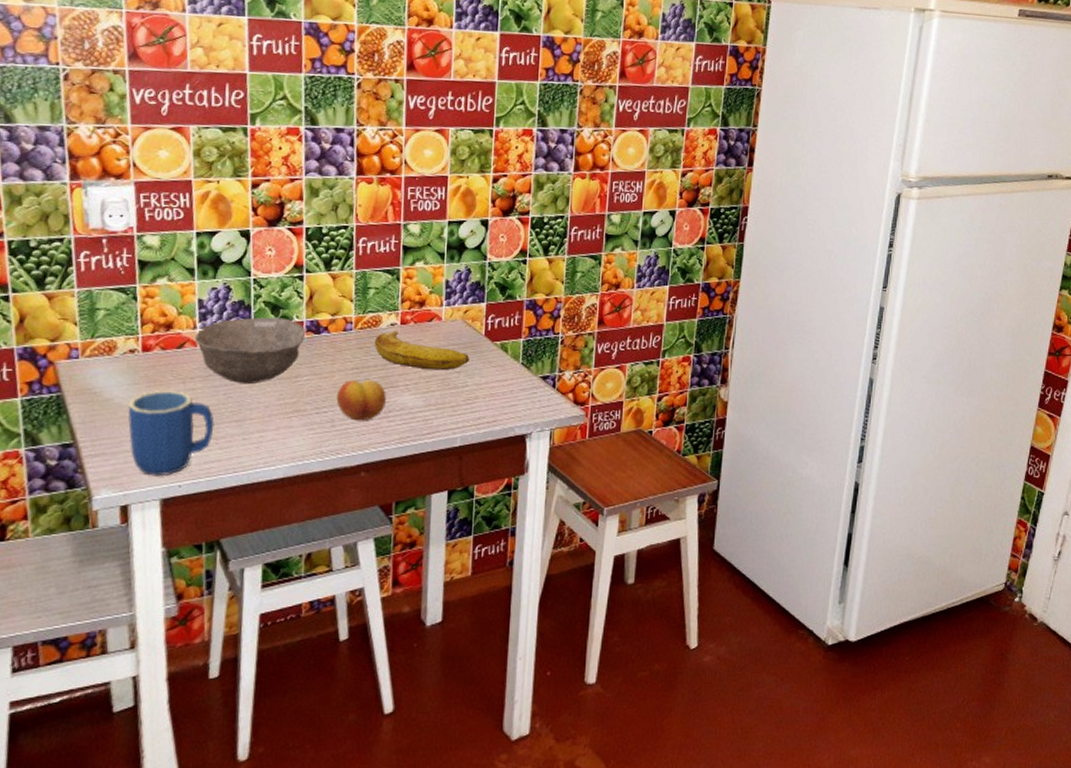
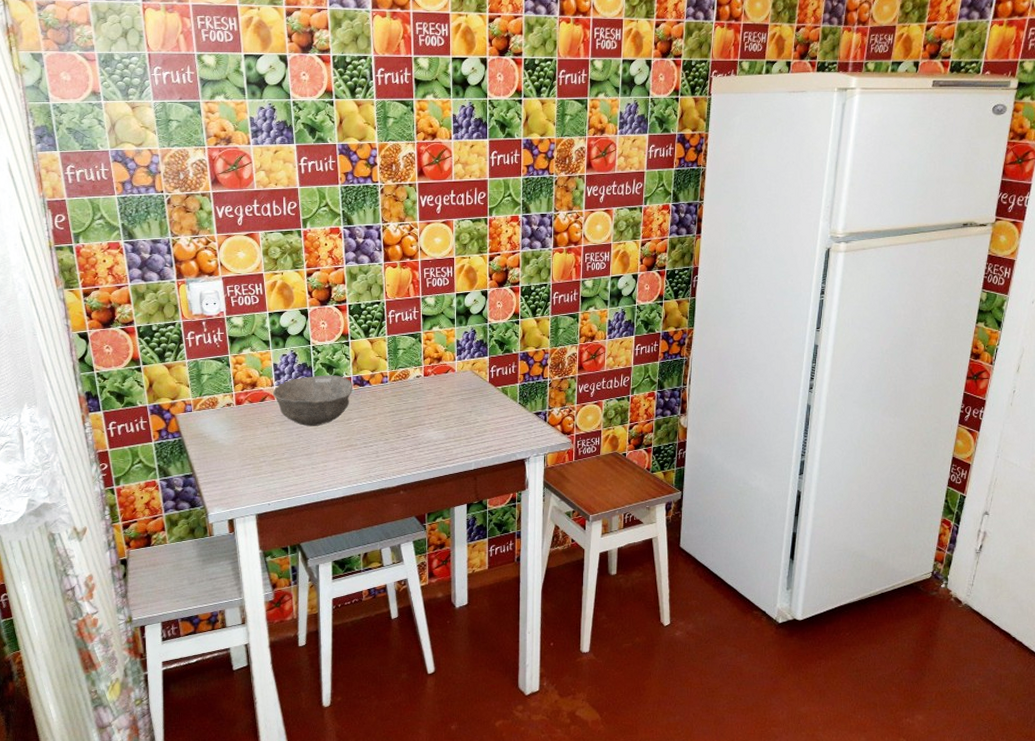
mug: present [127,390,214,477] -> none [229,433,291,497]
fruit: present [336,379,386,421] -> none [379,420,416,452]
banana: present [374,330,469,370] -> none [404,381,478,410]

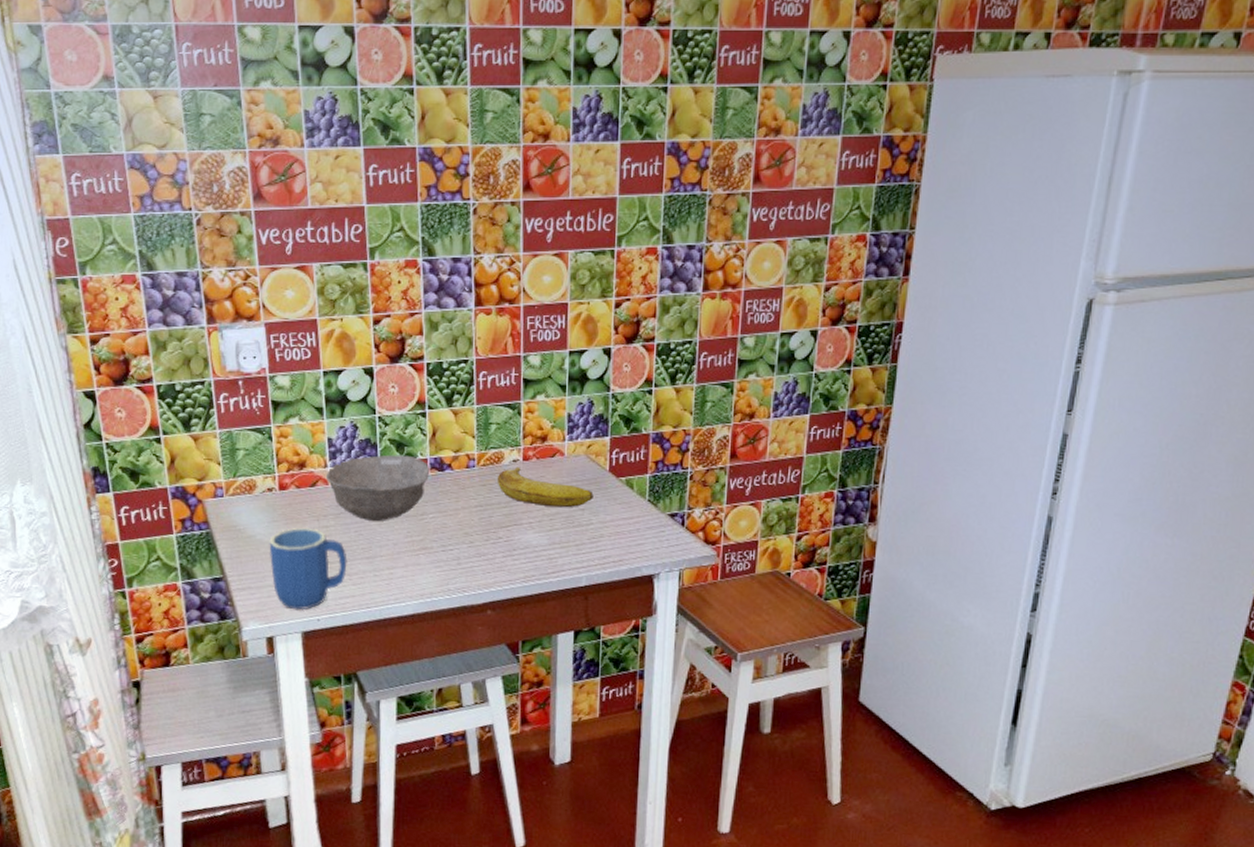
mug: none [229,433,291,497] -> present [269,527,347,611]
banana: none [404,381,478,410] -> present [496,466,594,507]

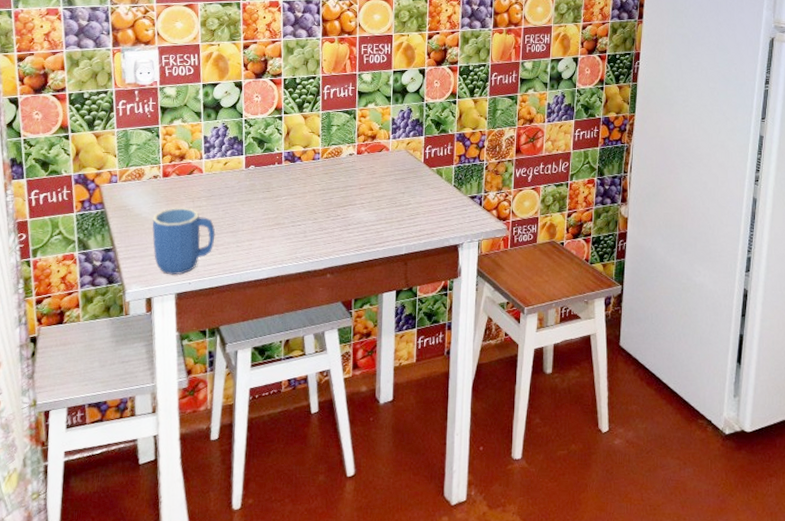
bowl: present [326,454,430,521] -> none [201,149,284,202]
banana: present [496,466,594,507] -> none [336,159,412,191]

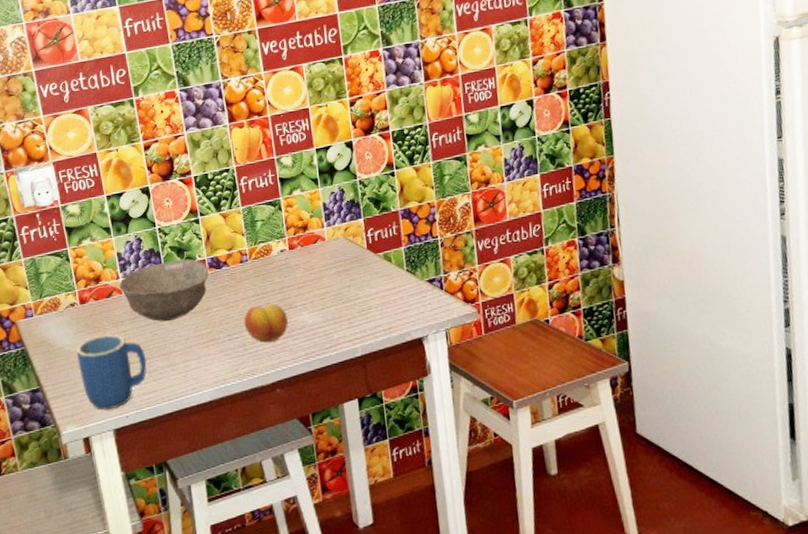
bowl: none [201,149,284,202] -> present [119,259,209,321]
fruit: none [307,199,346,233] -> present [244,304,288,343]

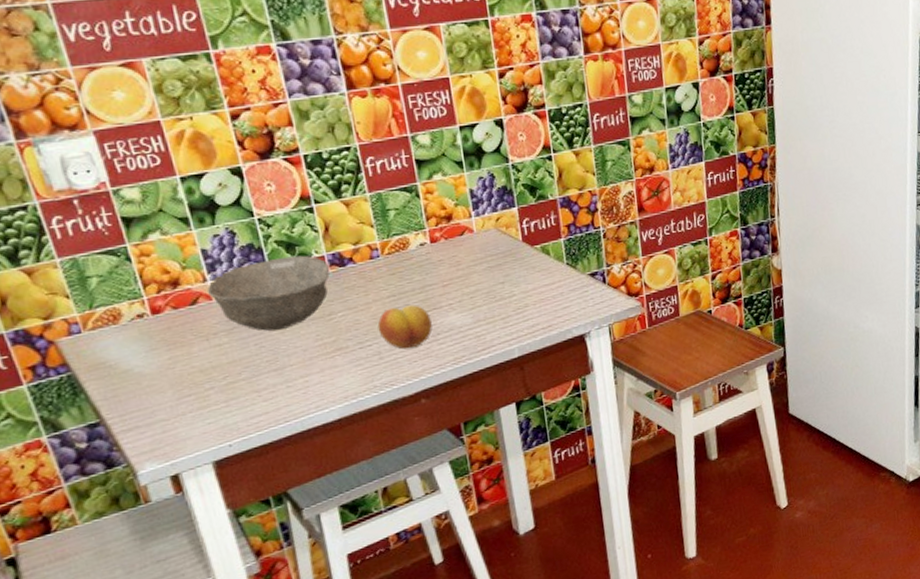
mug: present [76,334,147,410] -> none [151,349,254,441]

